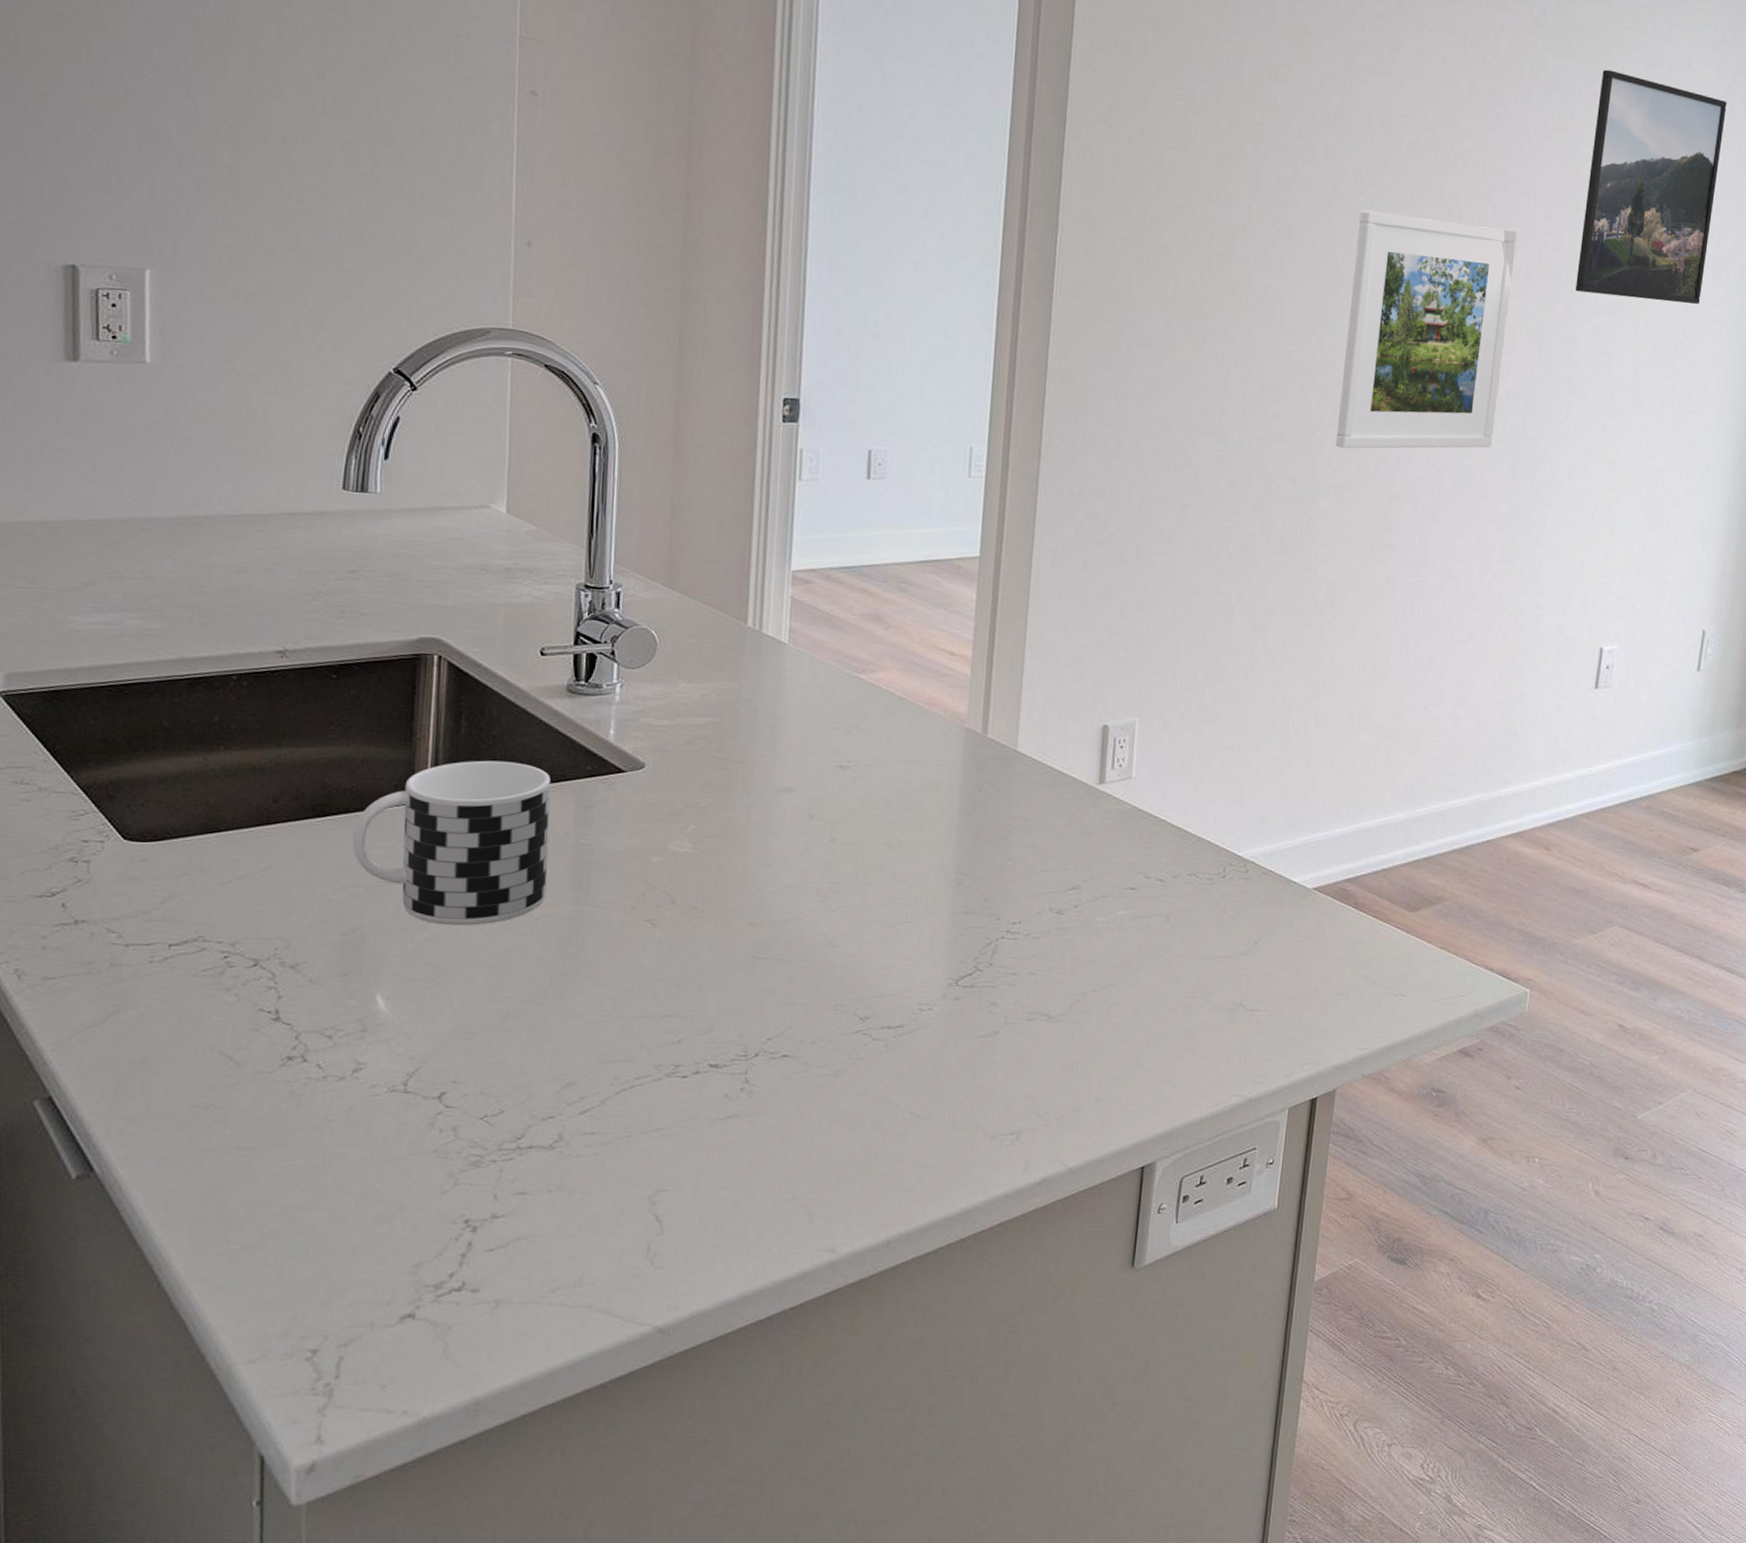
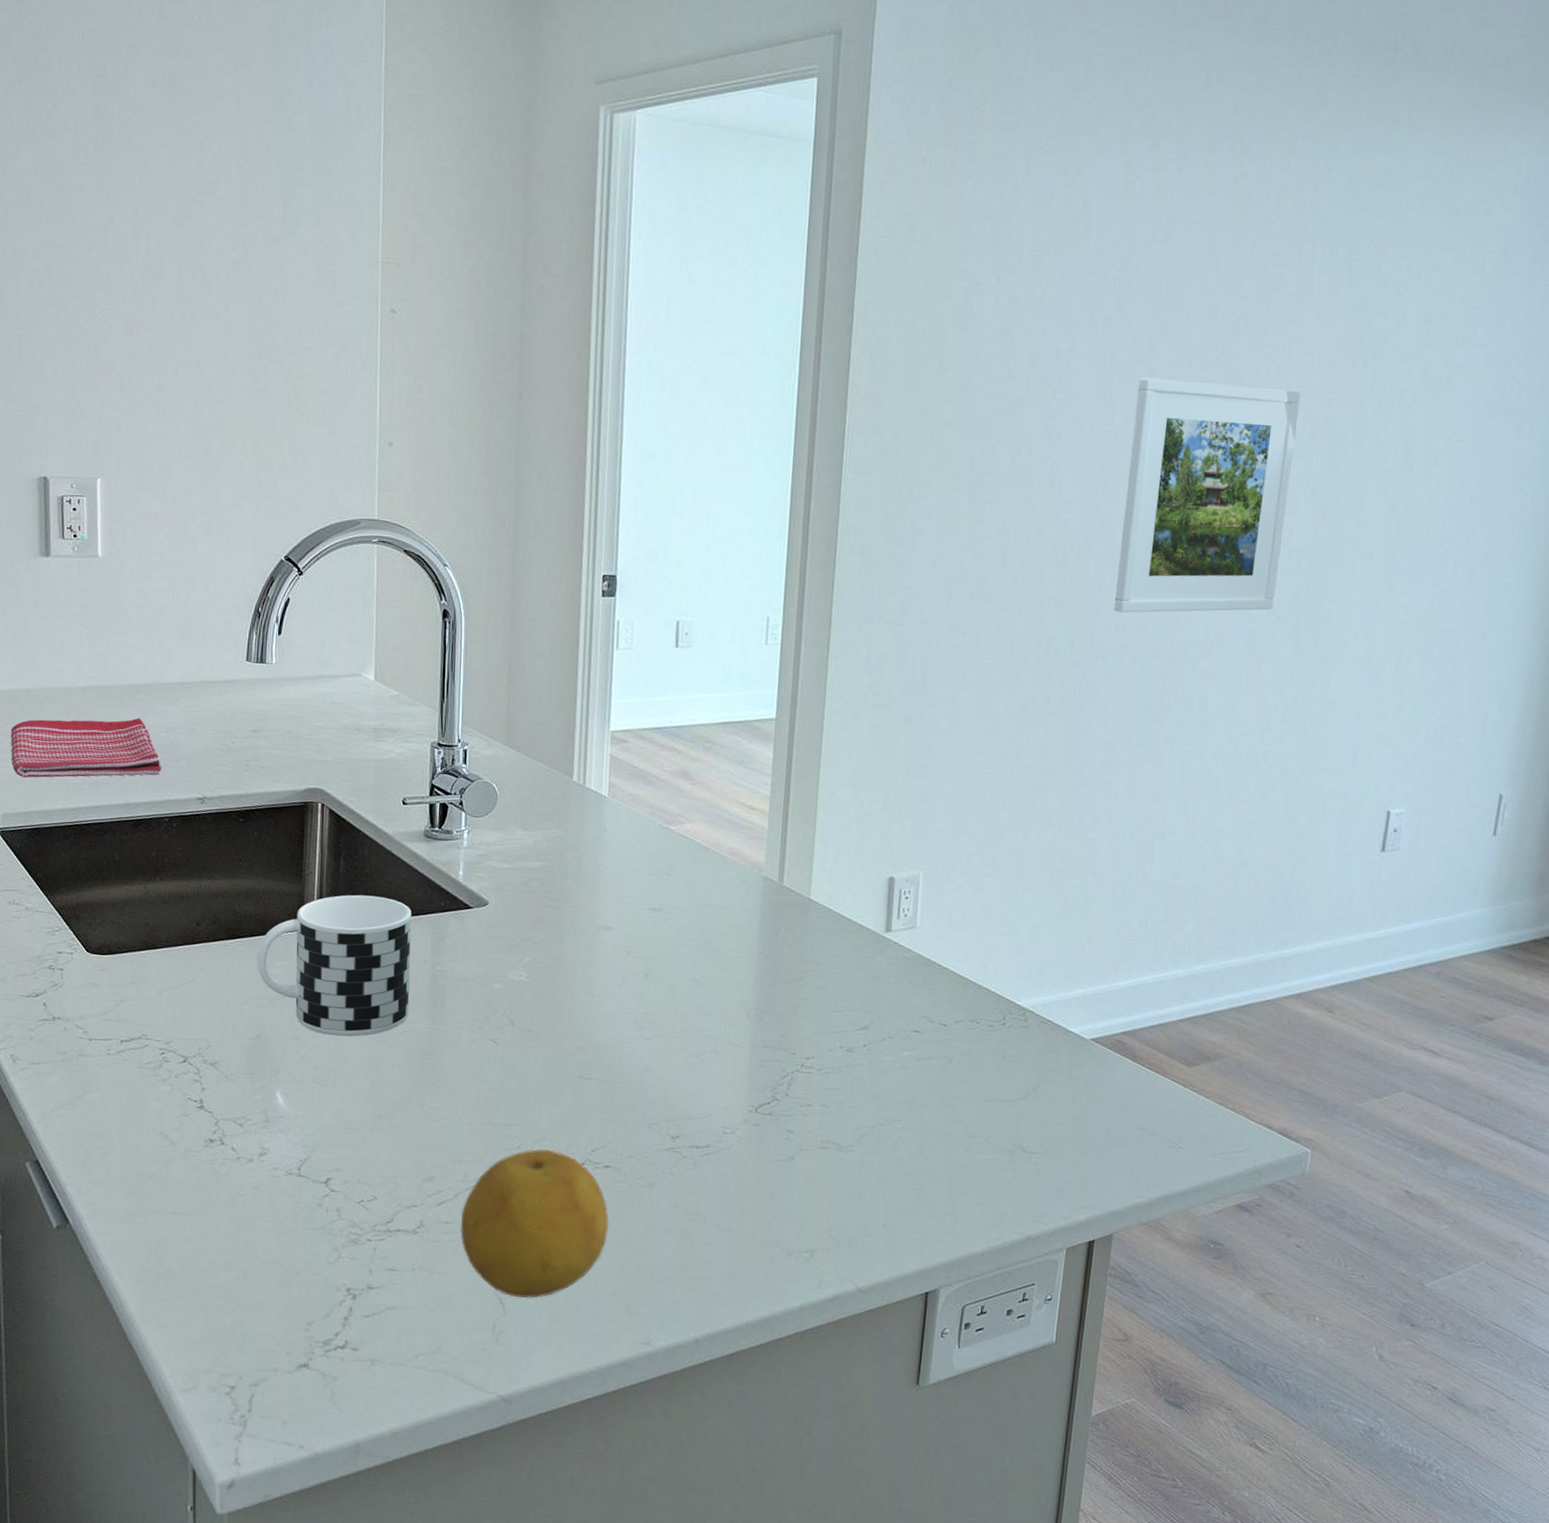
dish towel: none [20,556,229,629] -> present [10,717,162,778]
fruit: none [607,1041,788,1213] -> present [460,1148,610,1299]
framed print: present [1575,69,1727,304] -> none [1362,221,1531,458]

